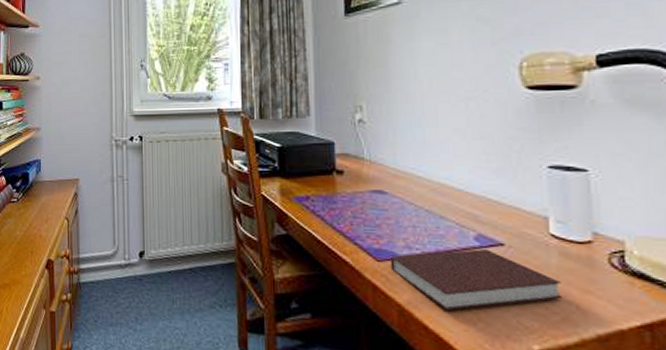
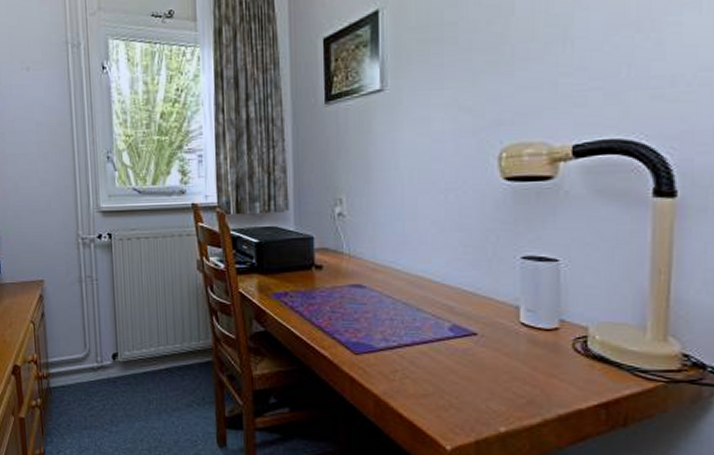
notebook: present [390,249,562,310] -> none [367,339,528,398]

